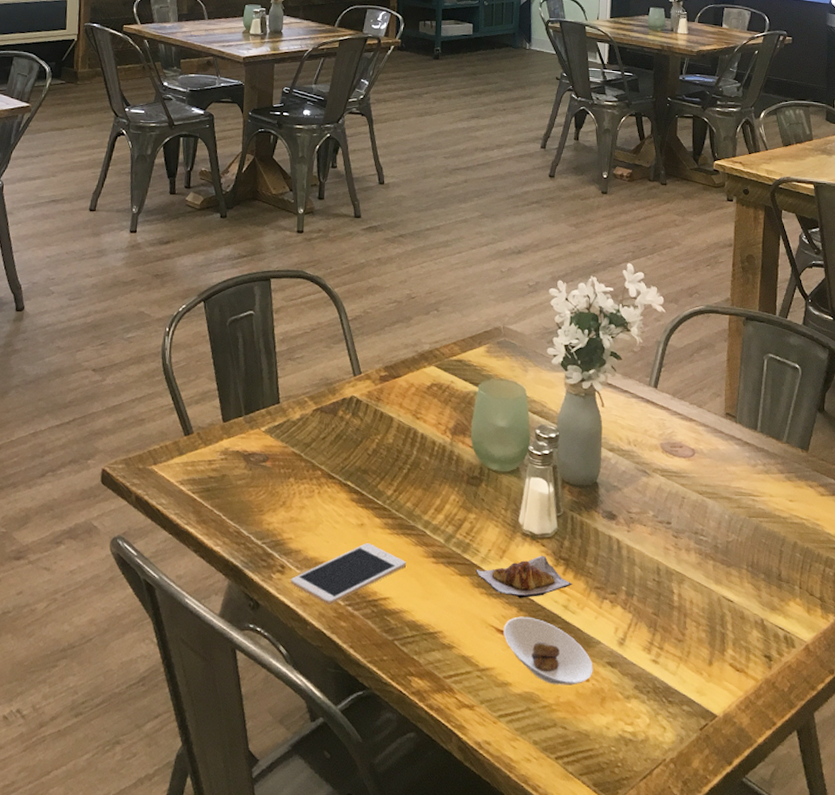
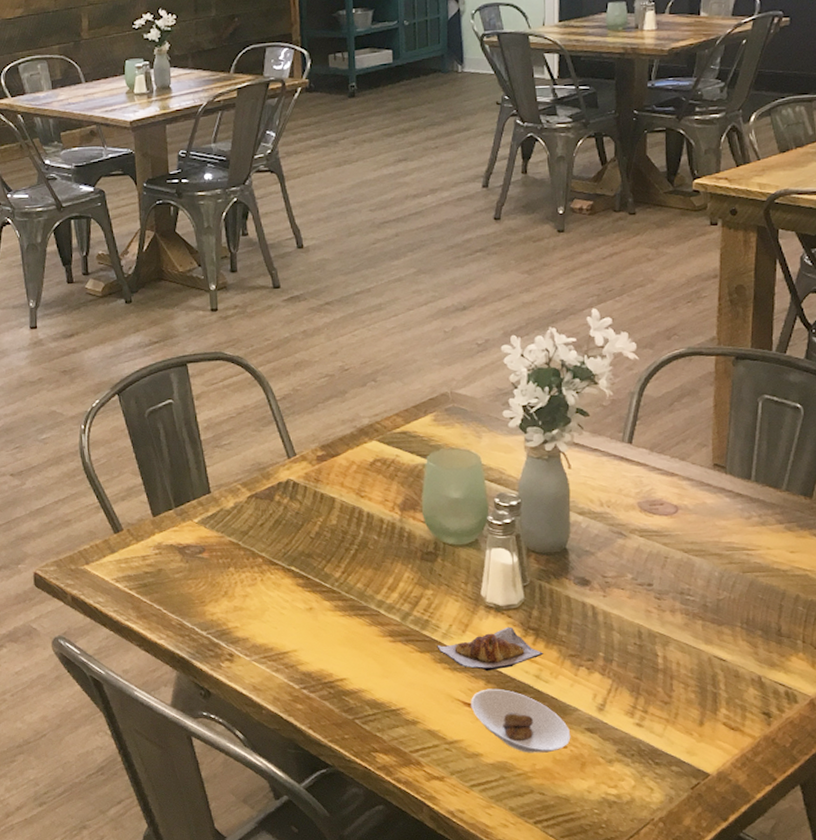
cell phone: present [290,543,406,606] -> none [240,627,361,690]

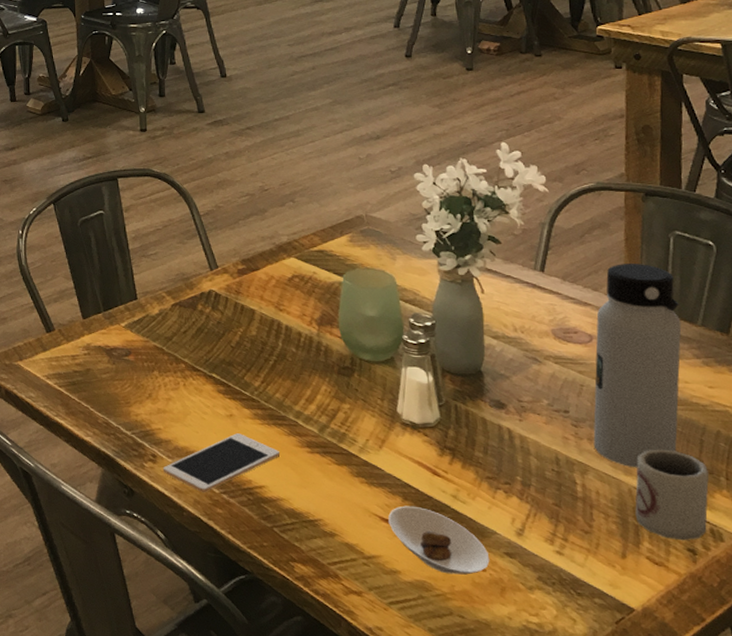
cell phone: none [240,627,361,690] -> present [162,433,279,493]
crescent roll: present [437,626,544,672] -> none [354,445,461,489]
water bottle: none [675,430,766,637] -> present [593,264,682,468]
cup: none [714,616,786,705] -> present [635,449,709,541]

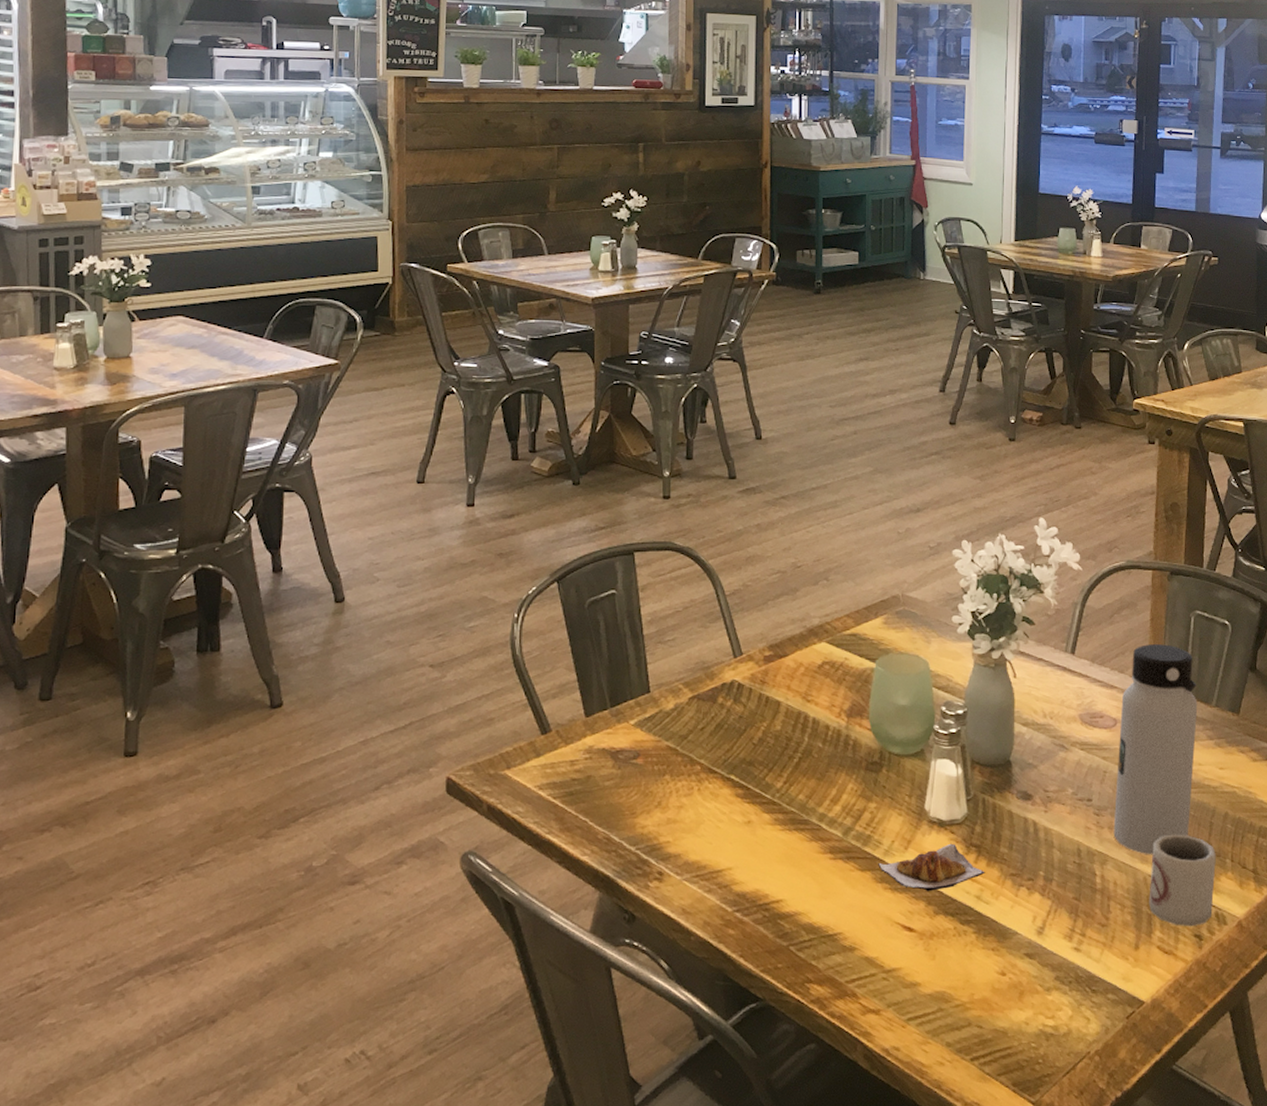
cell phone: present [162,433,279,493] -> none [669,842,800,913]
crescent roll: none [354,445,461,489] -> present [878,843,985,892]
saucer: present [388,505,490,575] -> none [911,910,1010,982]

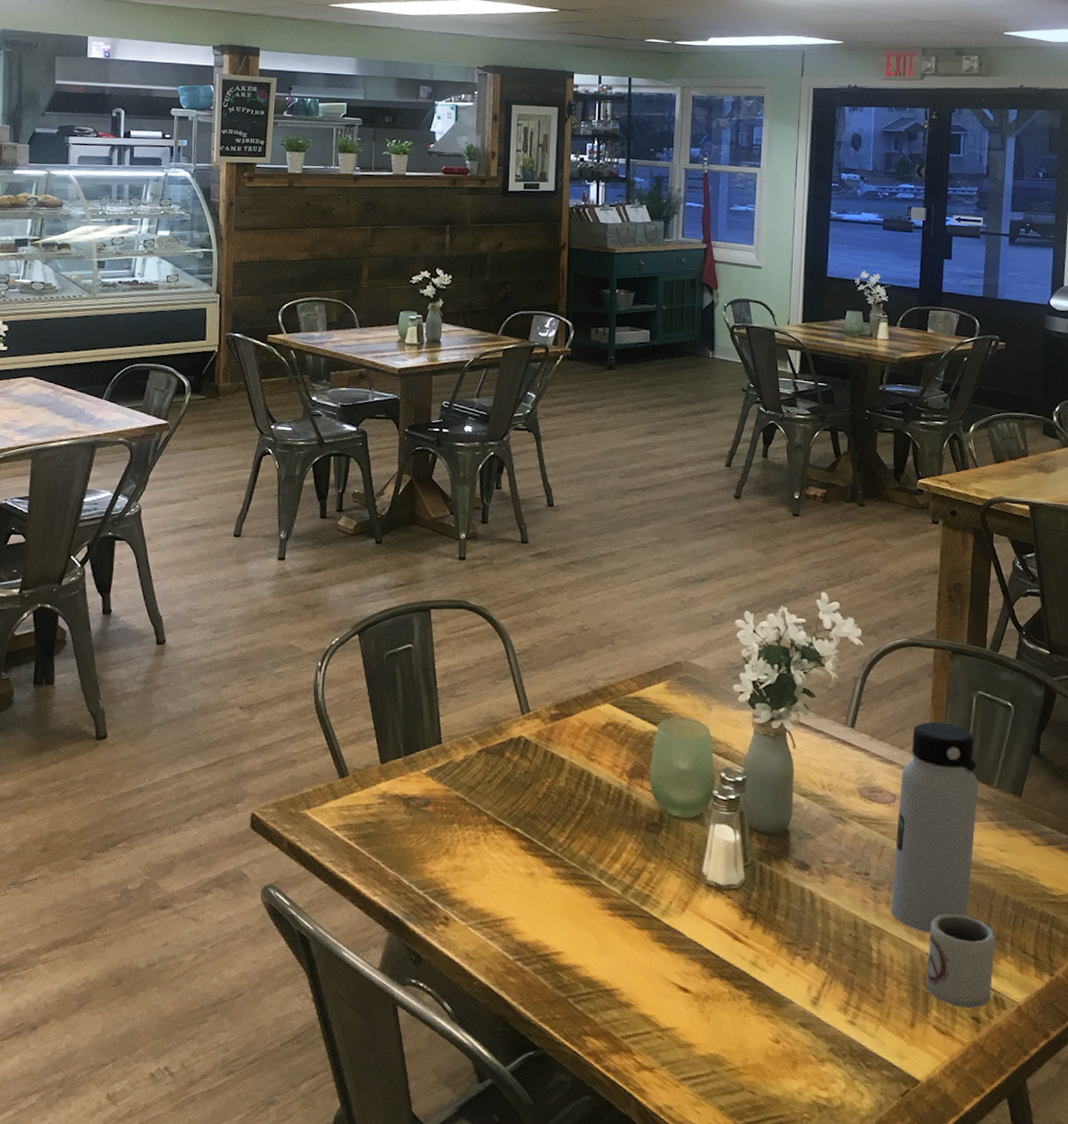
crescent roll: present [878,843,985,892] -> none [655,907,761,955]

